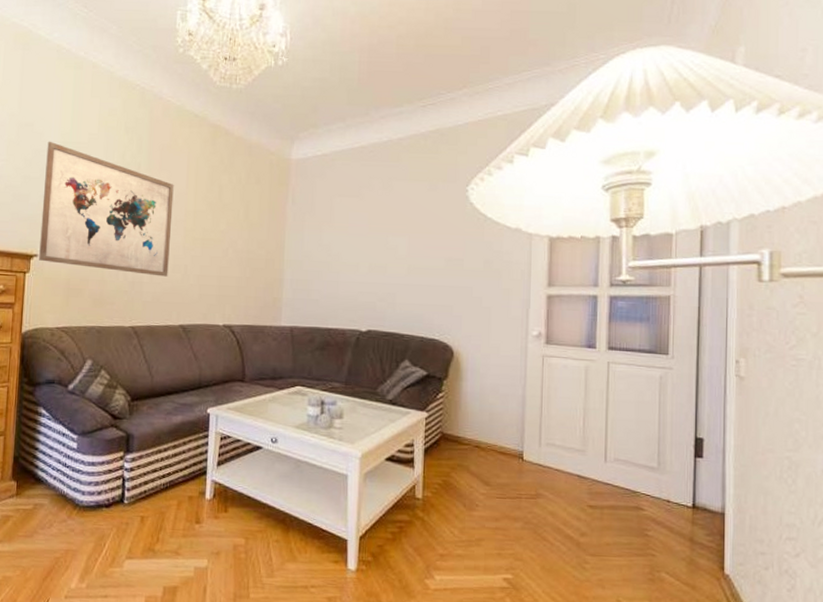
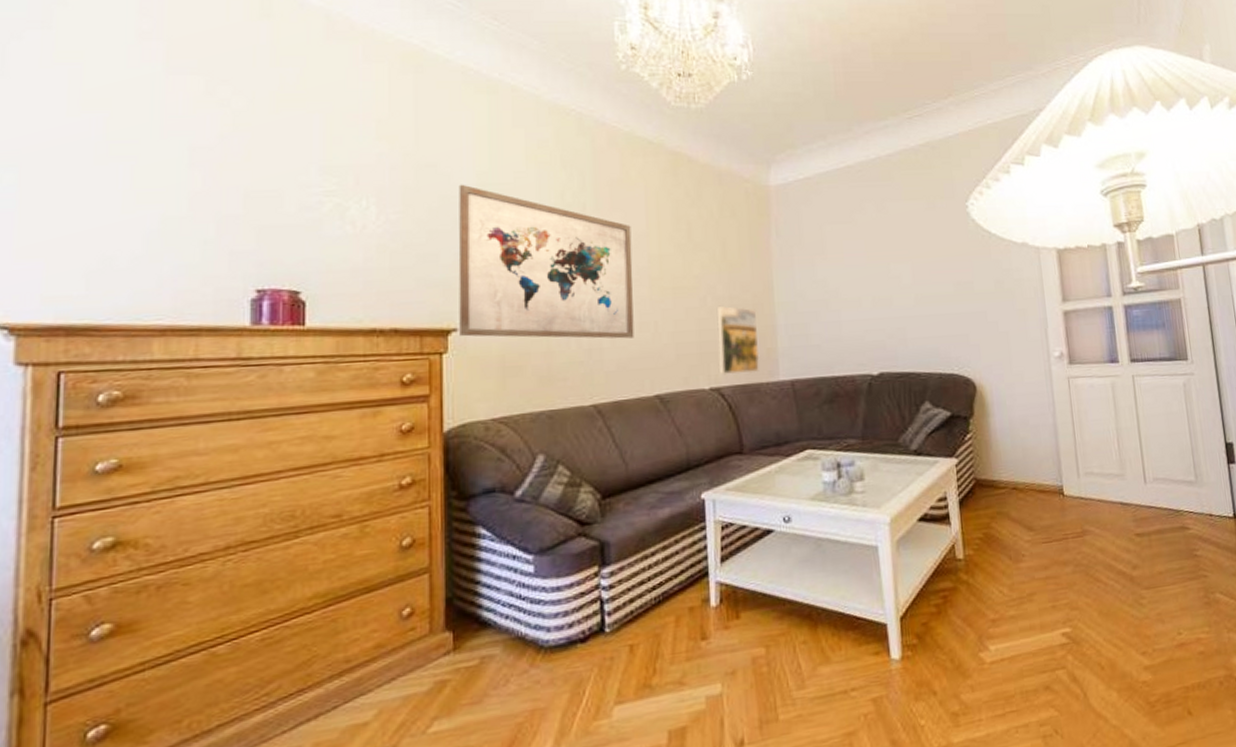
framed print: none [232,257,269,317] -> present [717,305,760,376]

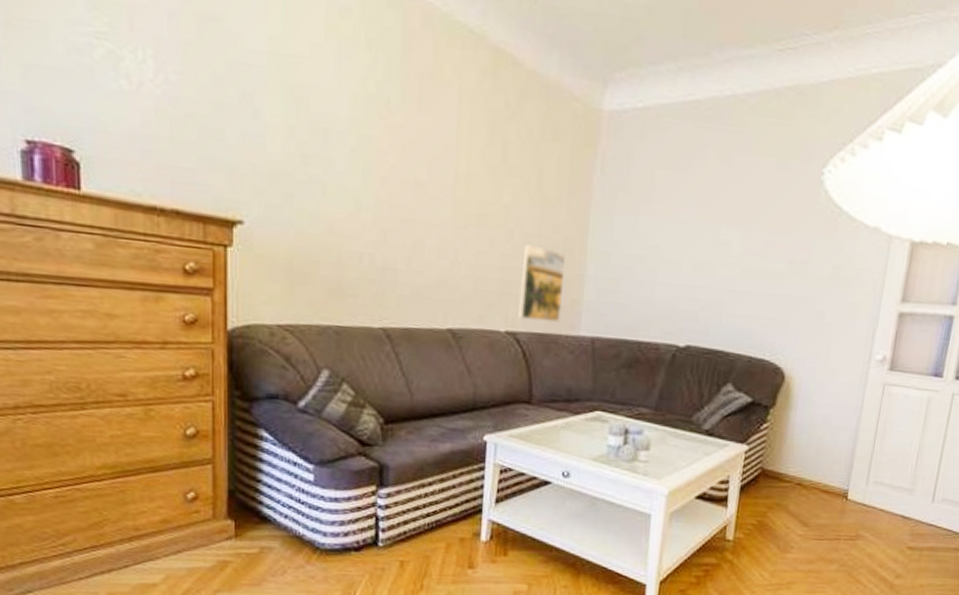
wall art: present [458,184,634,339] -> none [245,48,439,264]

